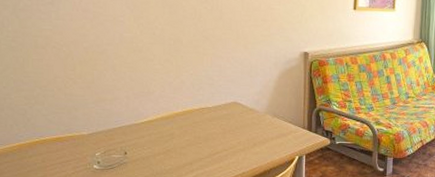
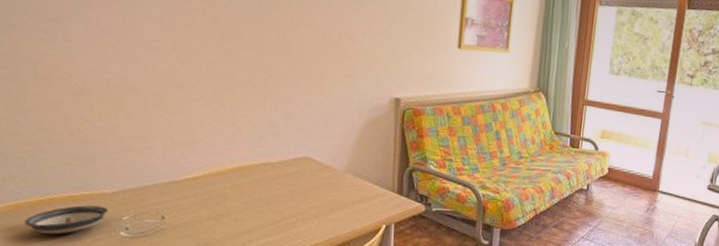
saucer: none [24,145,86,168] -> present [24,205,109,235]

